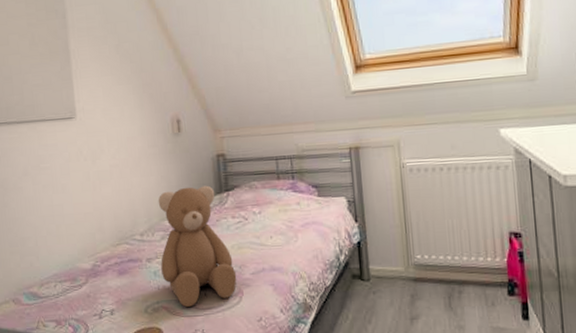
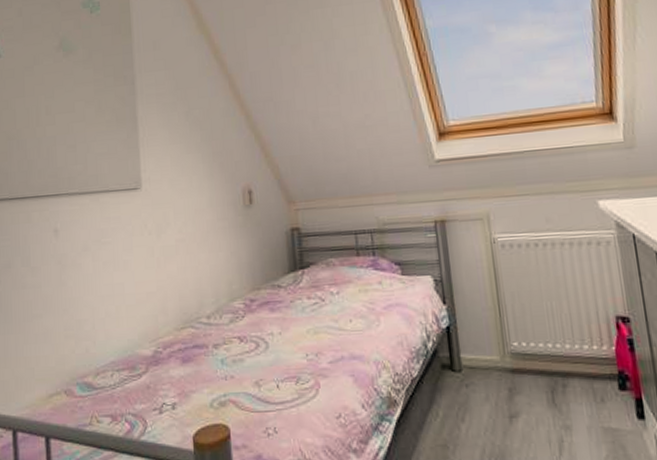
teddy bear: present [158,185,237,307] -> none [226,262,313,401]

